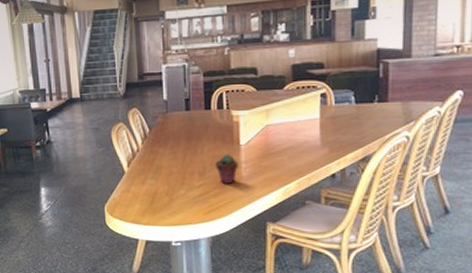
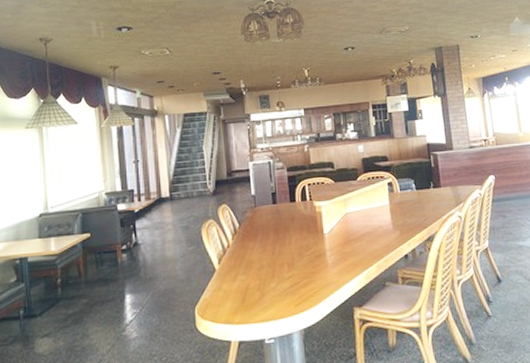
potted succulent: present [215,154,238,184] -> none [302,244,324,273]

